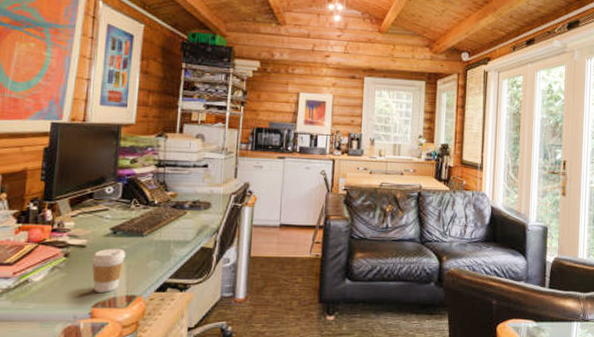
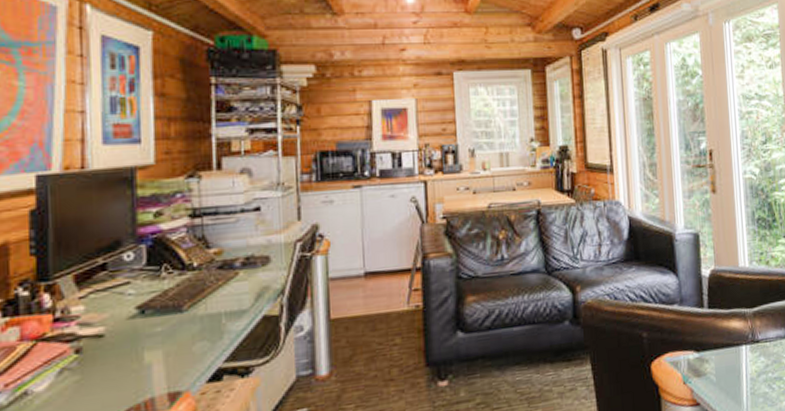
coffee cup: present [92,248,126,292] -> none [115,331,161,395]

